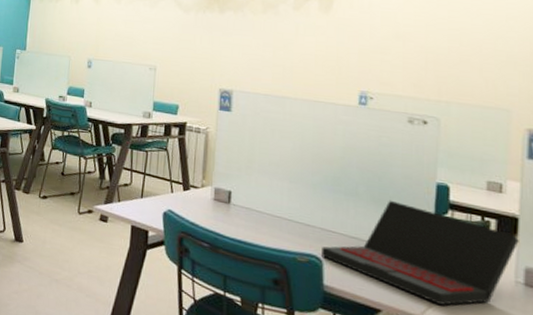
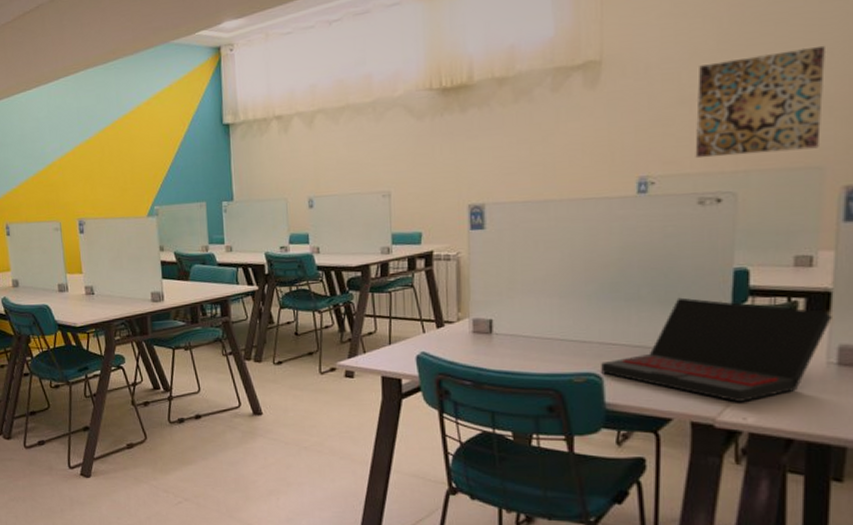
wall art: none [406,10,511,94] -> present [695,45,827,159]

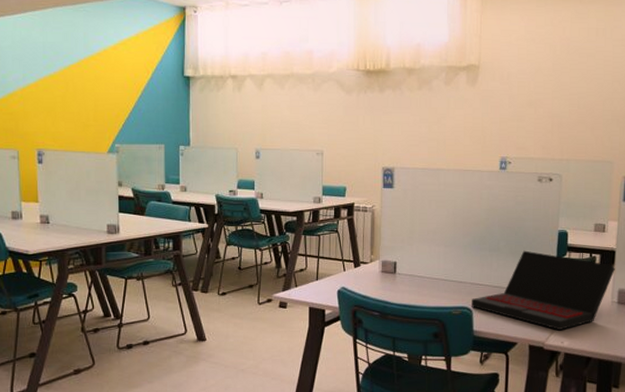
wall art: present [695,45,827,159] -> none [537,76,616,148]

